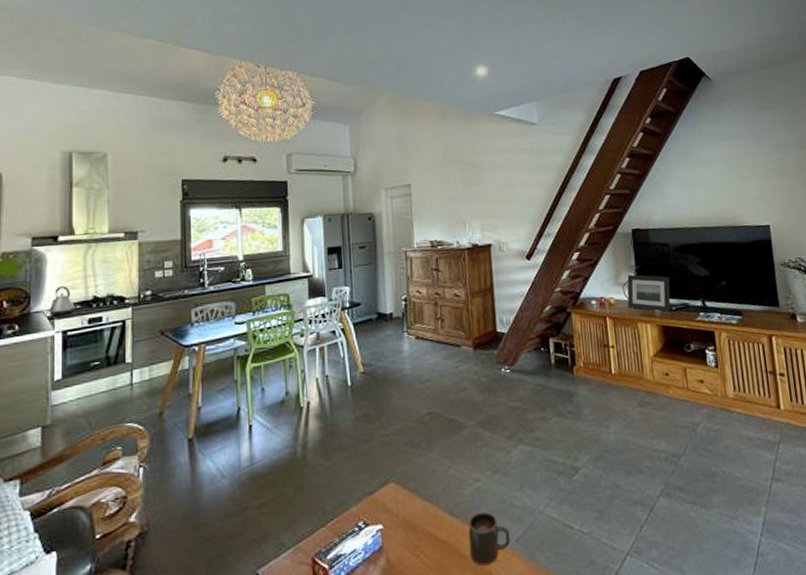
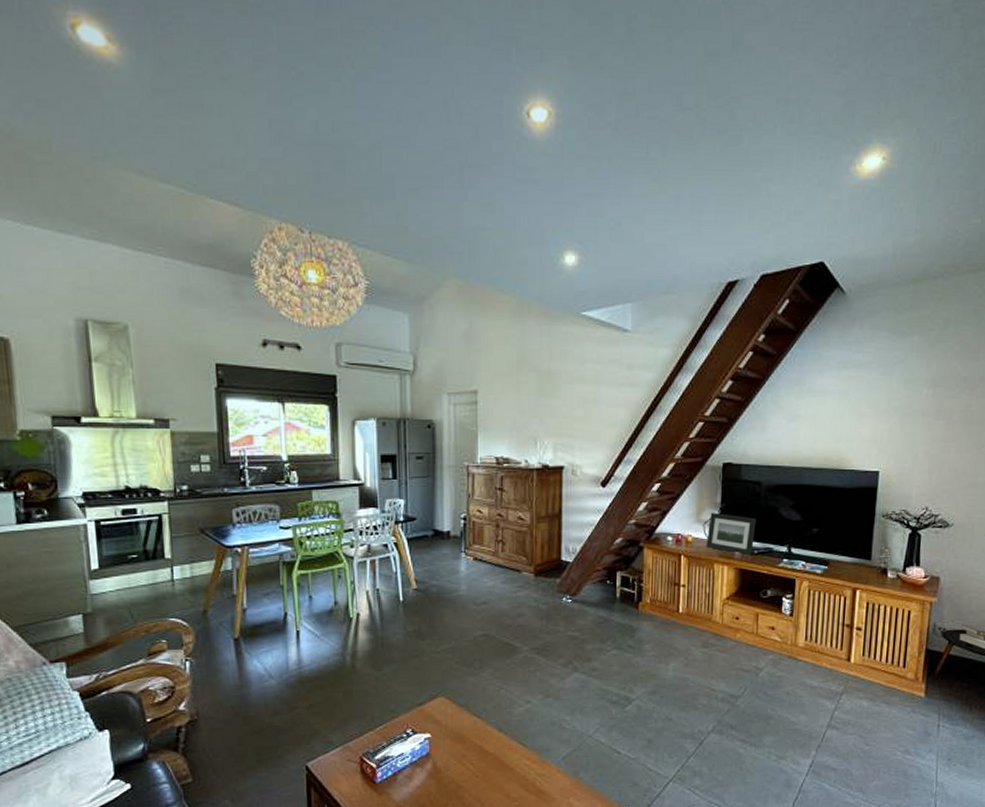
kettle: present [49,286,74,317] -> none [78,473,106,504]
mug: present [468,511,511,566] -> none [515,730,557,778]

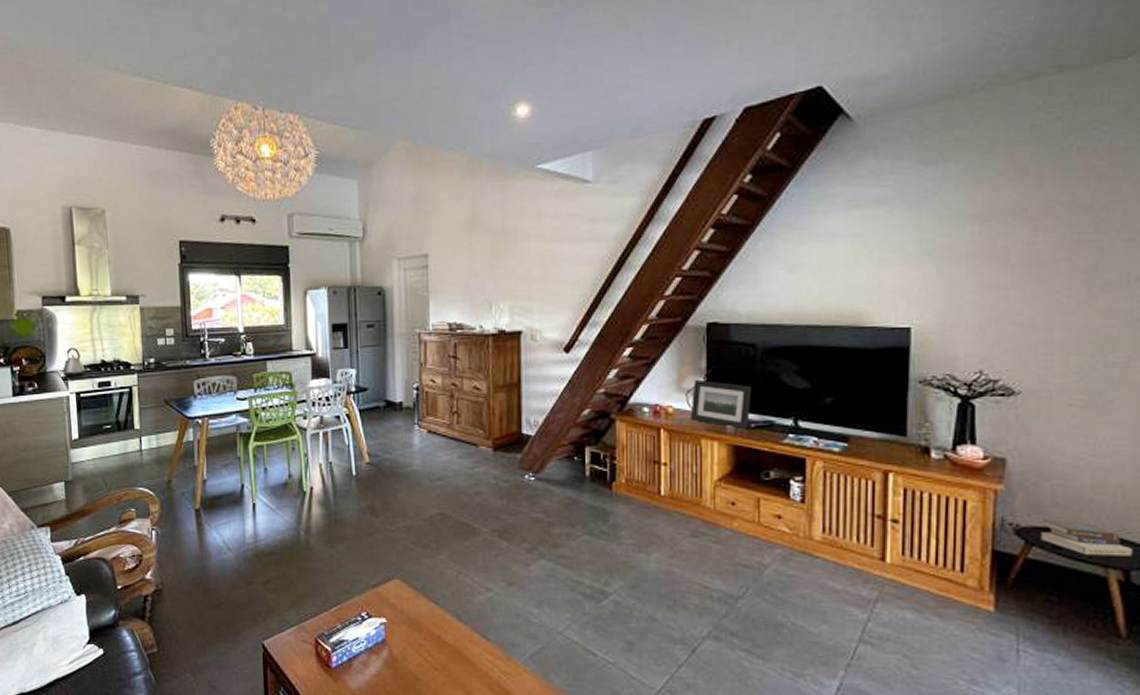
kettle: none [78,473,106,504] -> present [62,348,85,378]

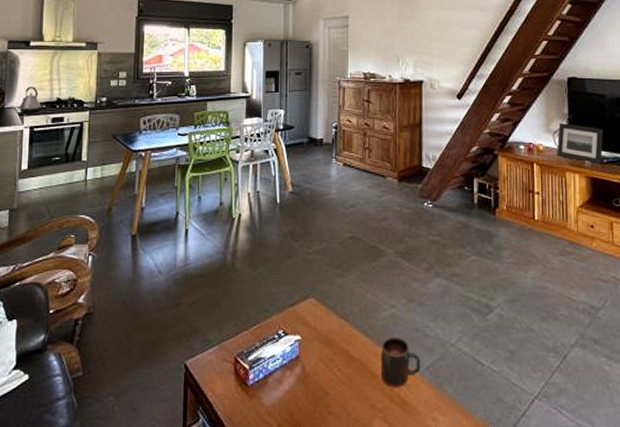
mug: none [476,622,524,676] -> present [380,336,421,387]

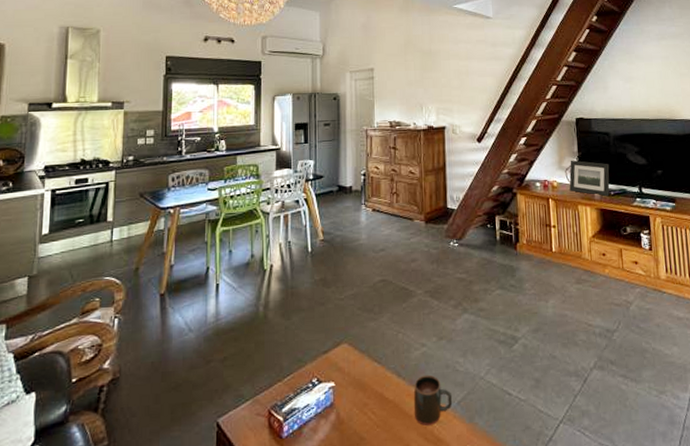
kettle: present [19,87,41,113] -> none [40,149,64,176]

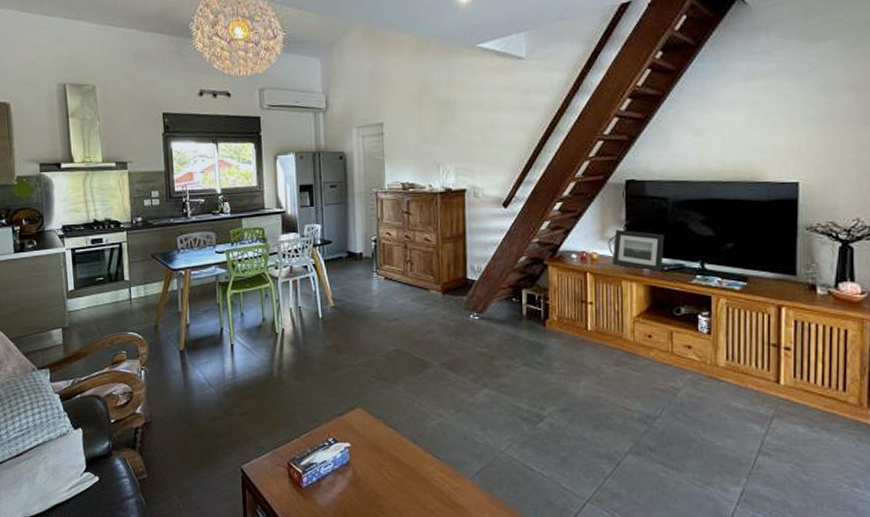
mug: present [413,374,453,426] -> none [429,444,471,491]

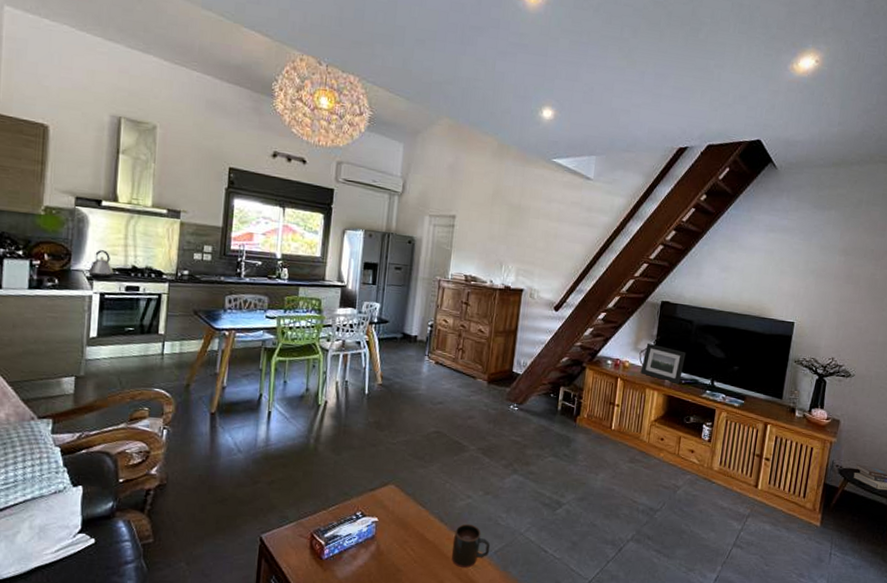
kettle: none [59,209,80,236] -> present [88,250,114,279]
mug: none [429,444,471,491] -> present [451,523,491,568]

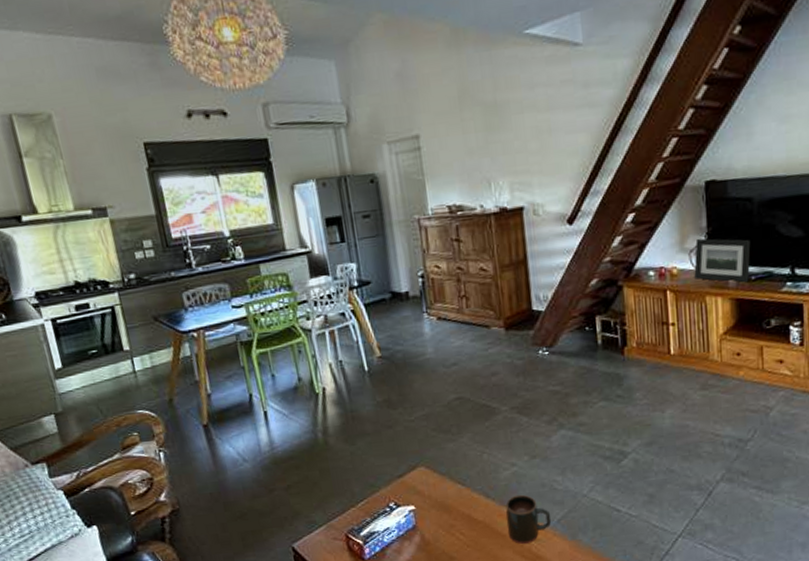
kettle: present [88,250,114,279] -> none [31,271,58,305]

